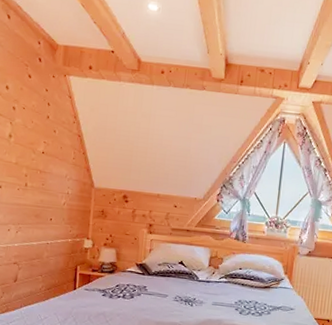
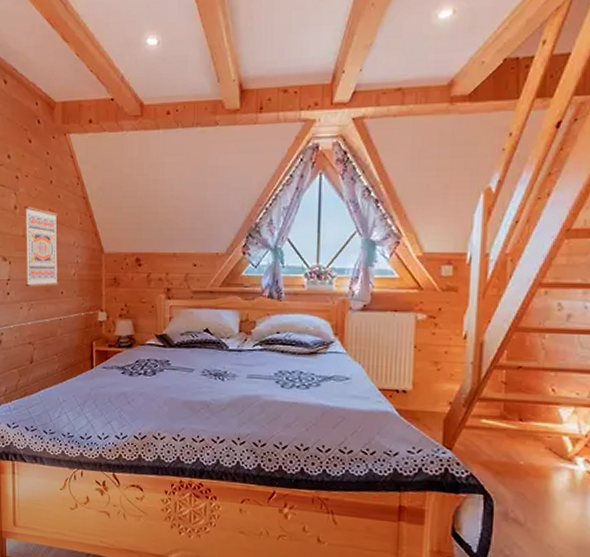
wall art: none [15,136,52,212] -> present [24,207,58,287]

